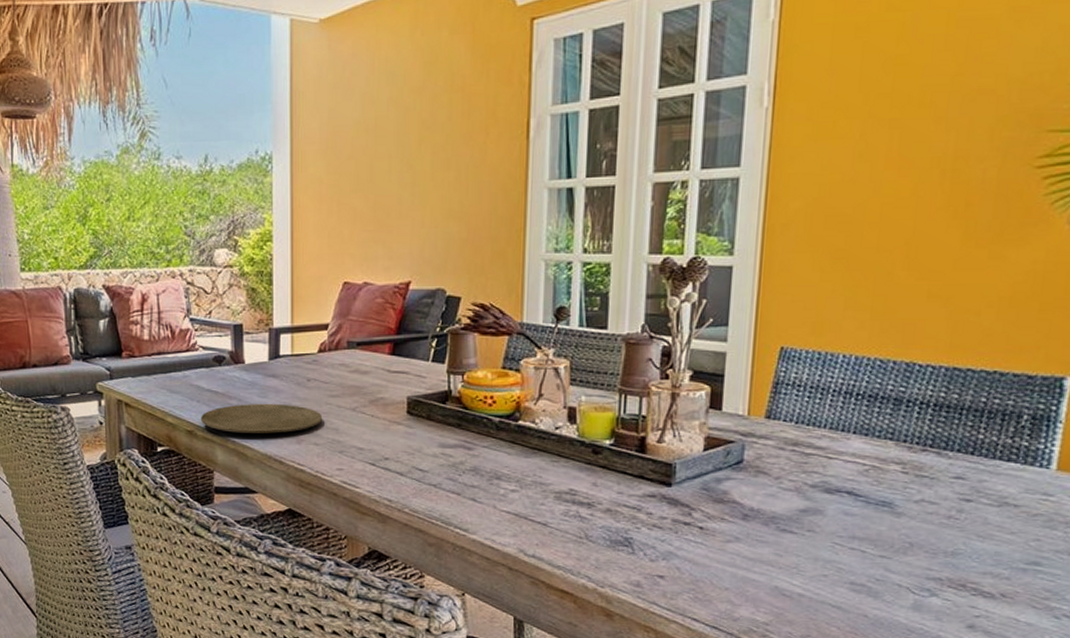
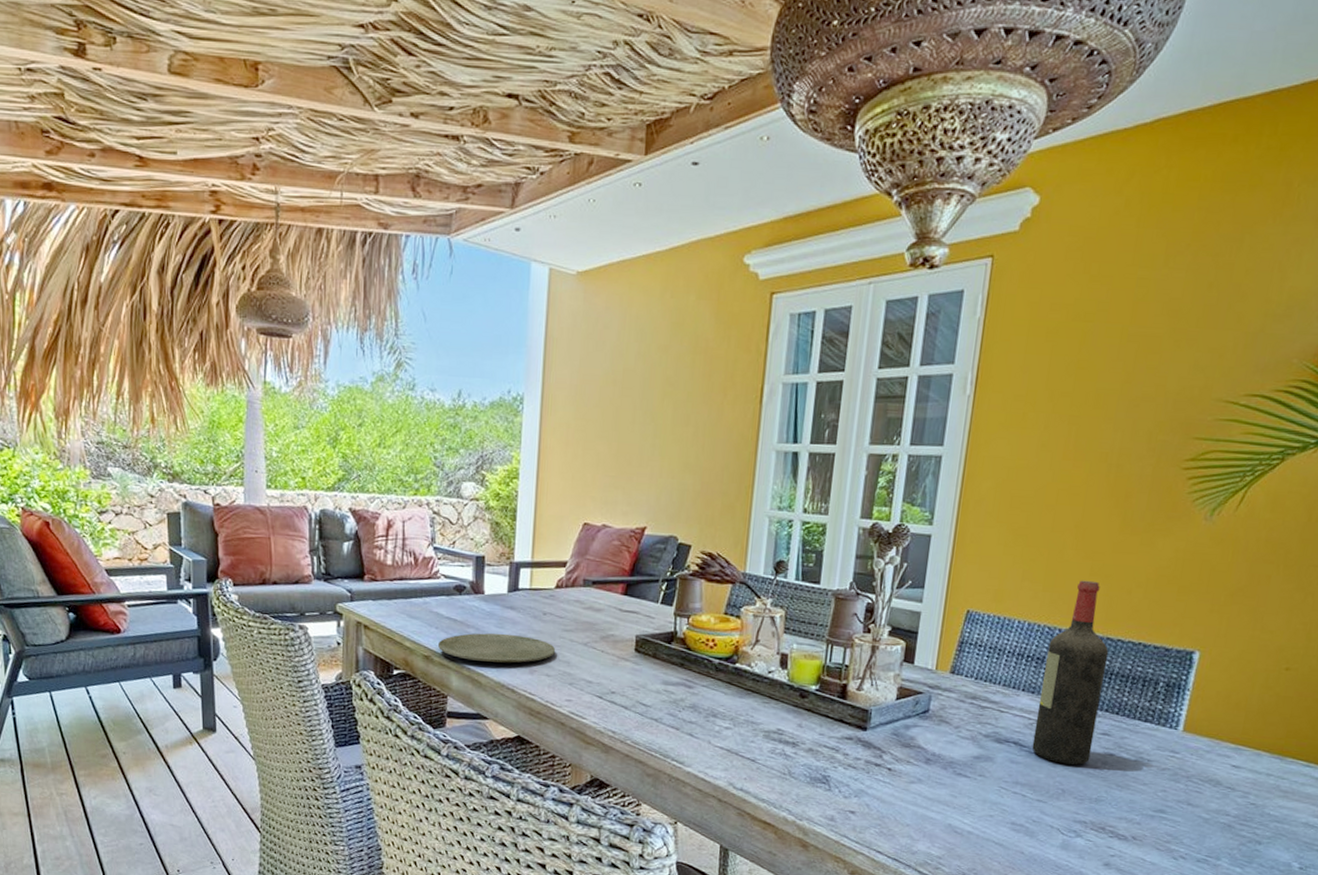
wine bottle: none [869,304,957,514] -> present [1032,580,1109,765]

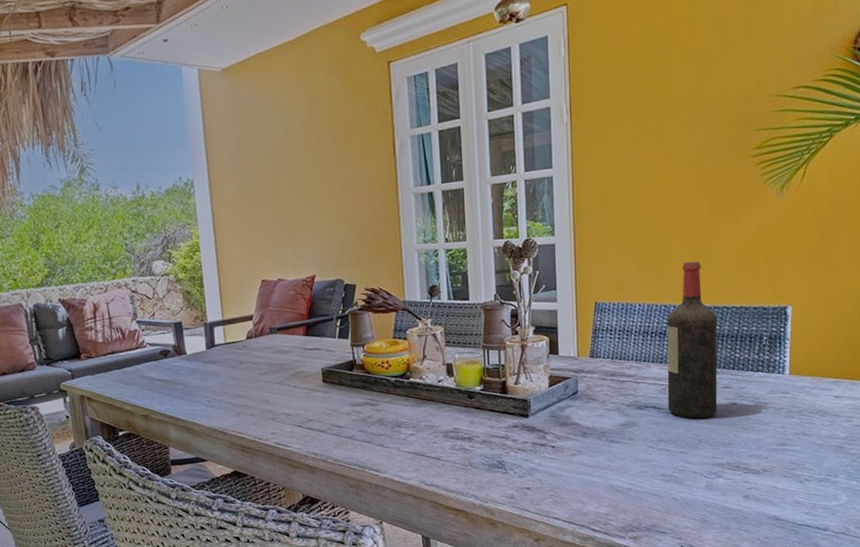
plate: present [438,633,556,663] -> none [154,384,256,413]

